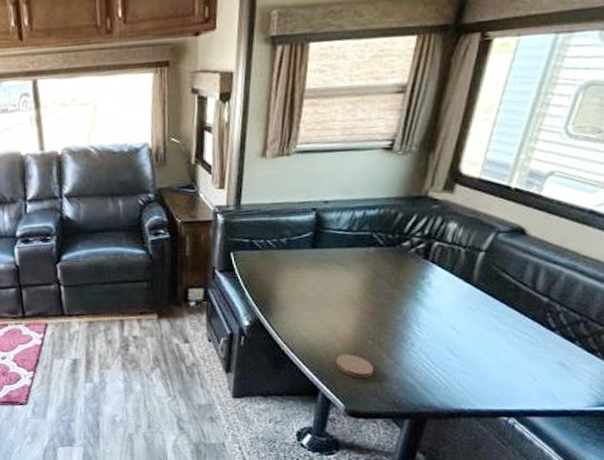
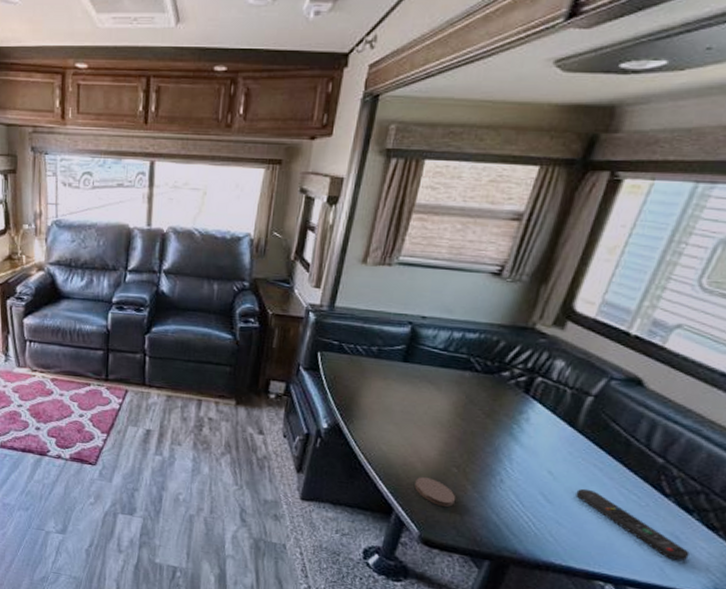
remote control: none [477,337,575,385] -> present [576,488,690,561]

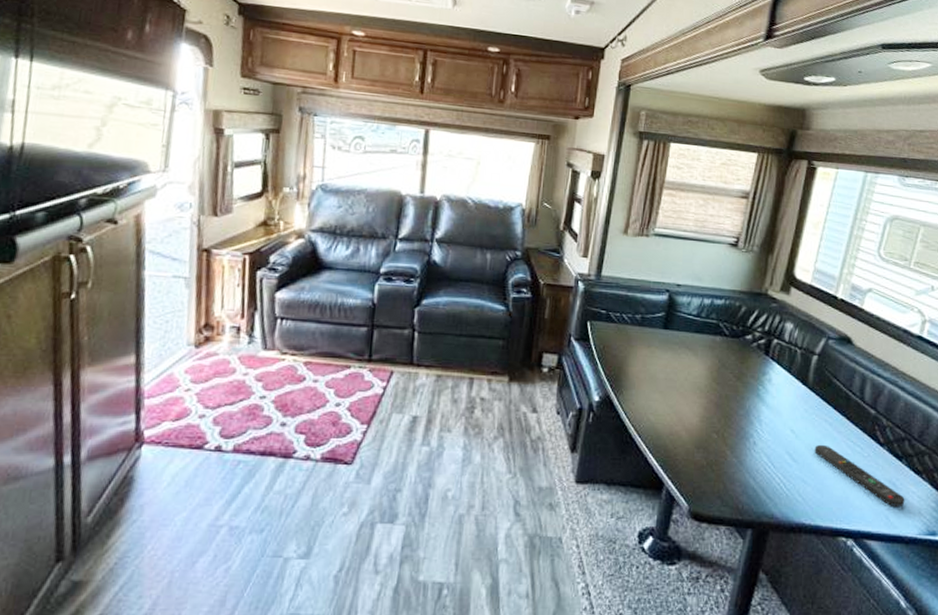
coaster: present [414,477,456,507] -> none [681,446,718,475]

